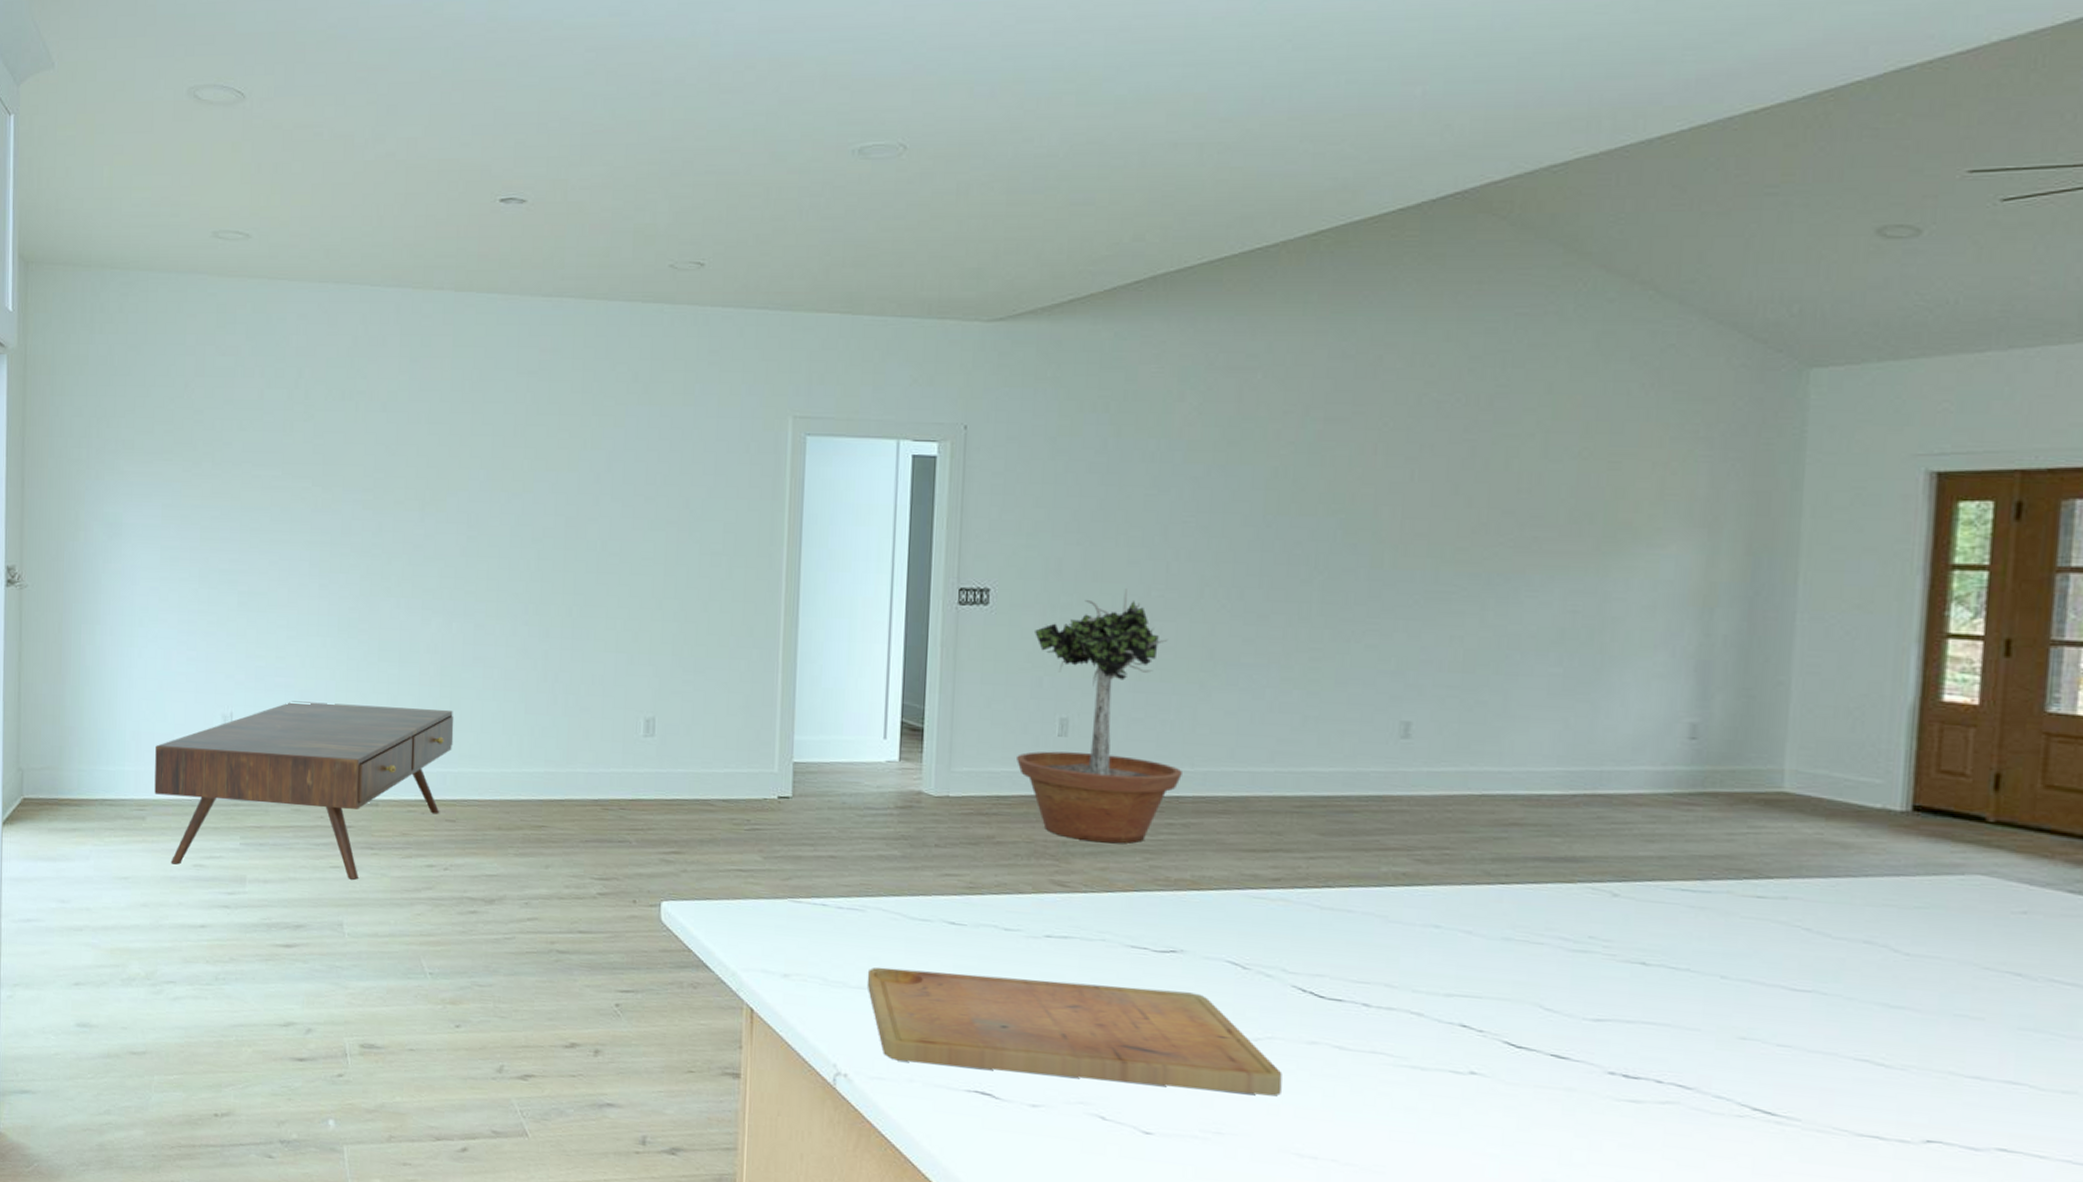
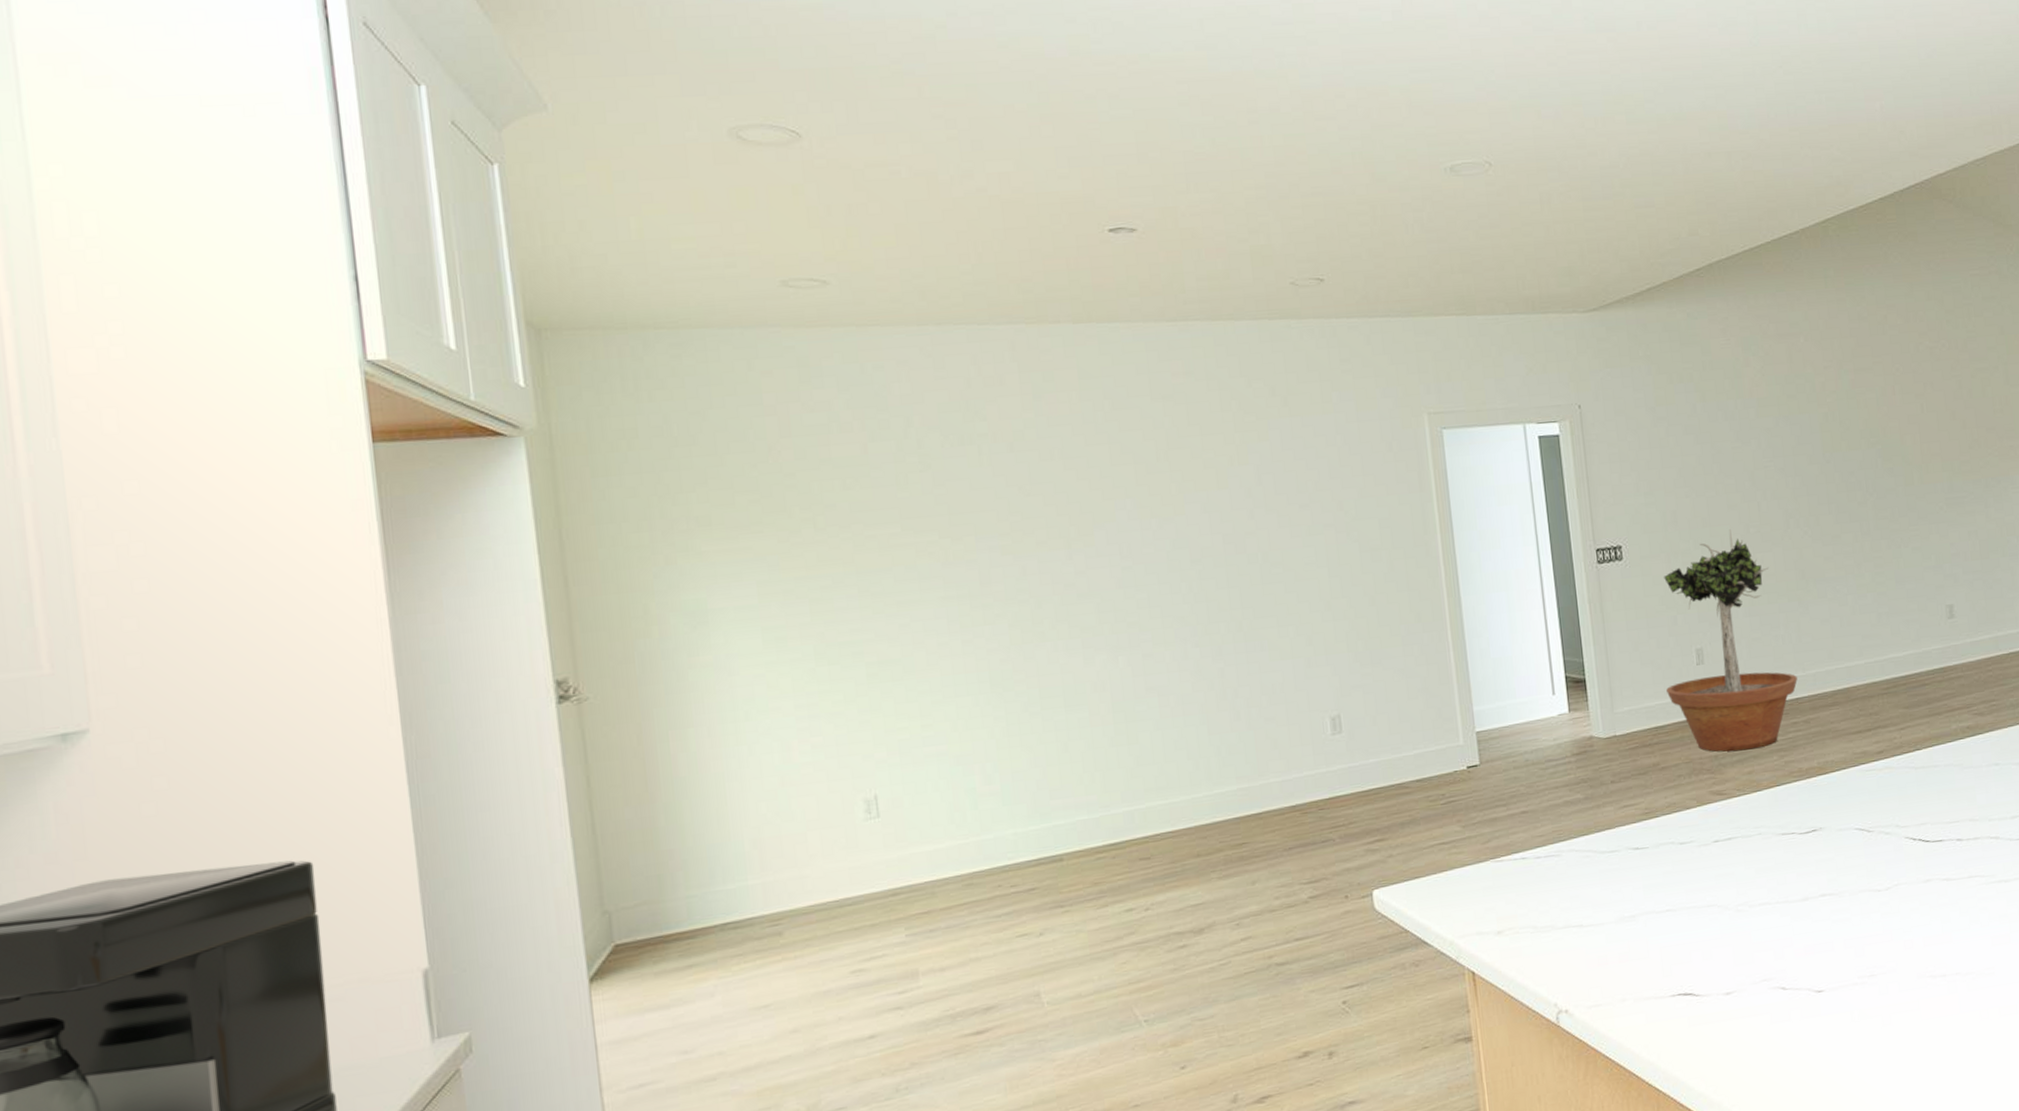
coffee table: present [154,701,454,880] -> none [785,745,1137,977]
cutting board: present [867,967,1282,1096] -> none [1571,861,1912,986]

